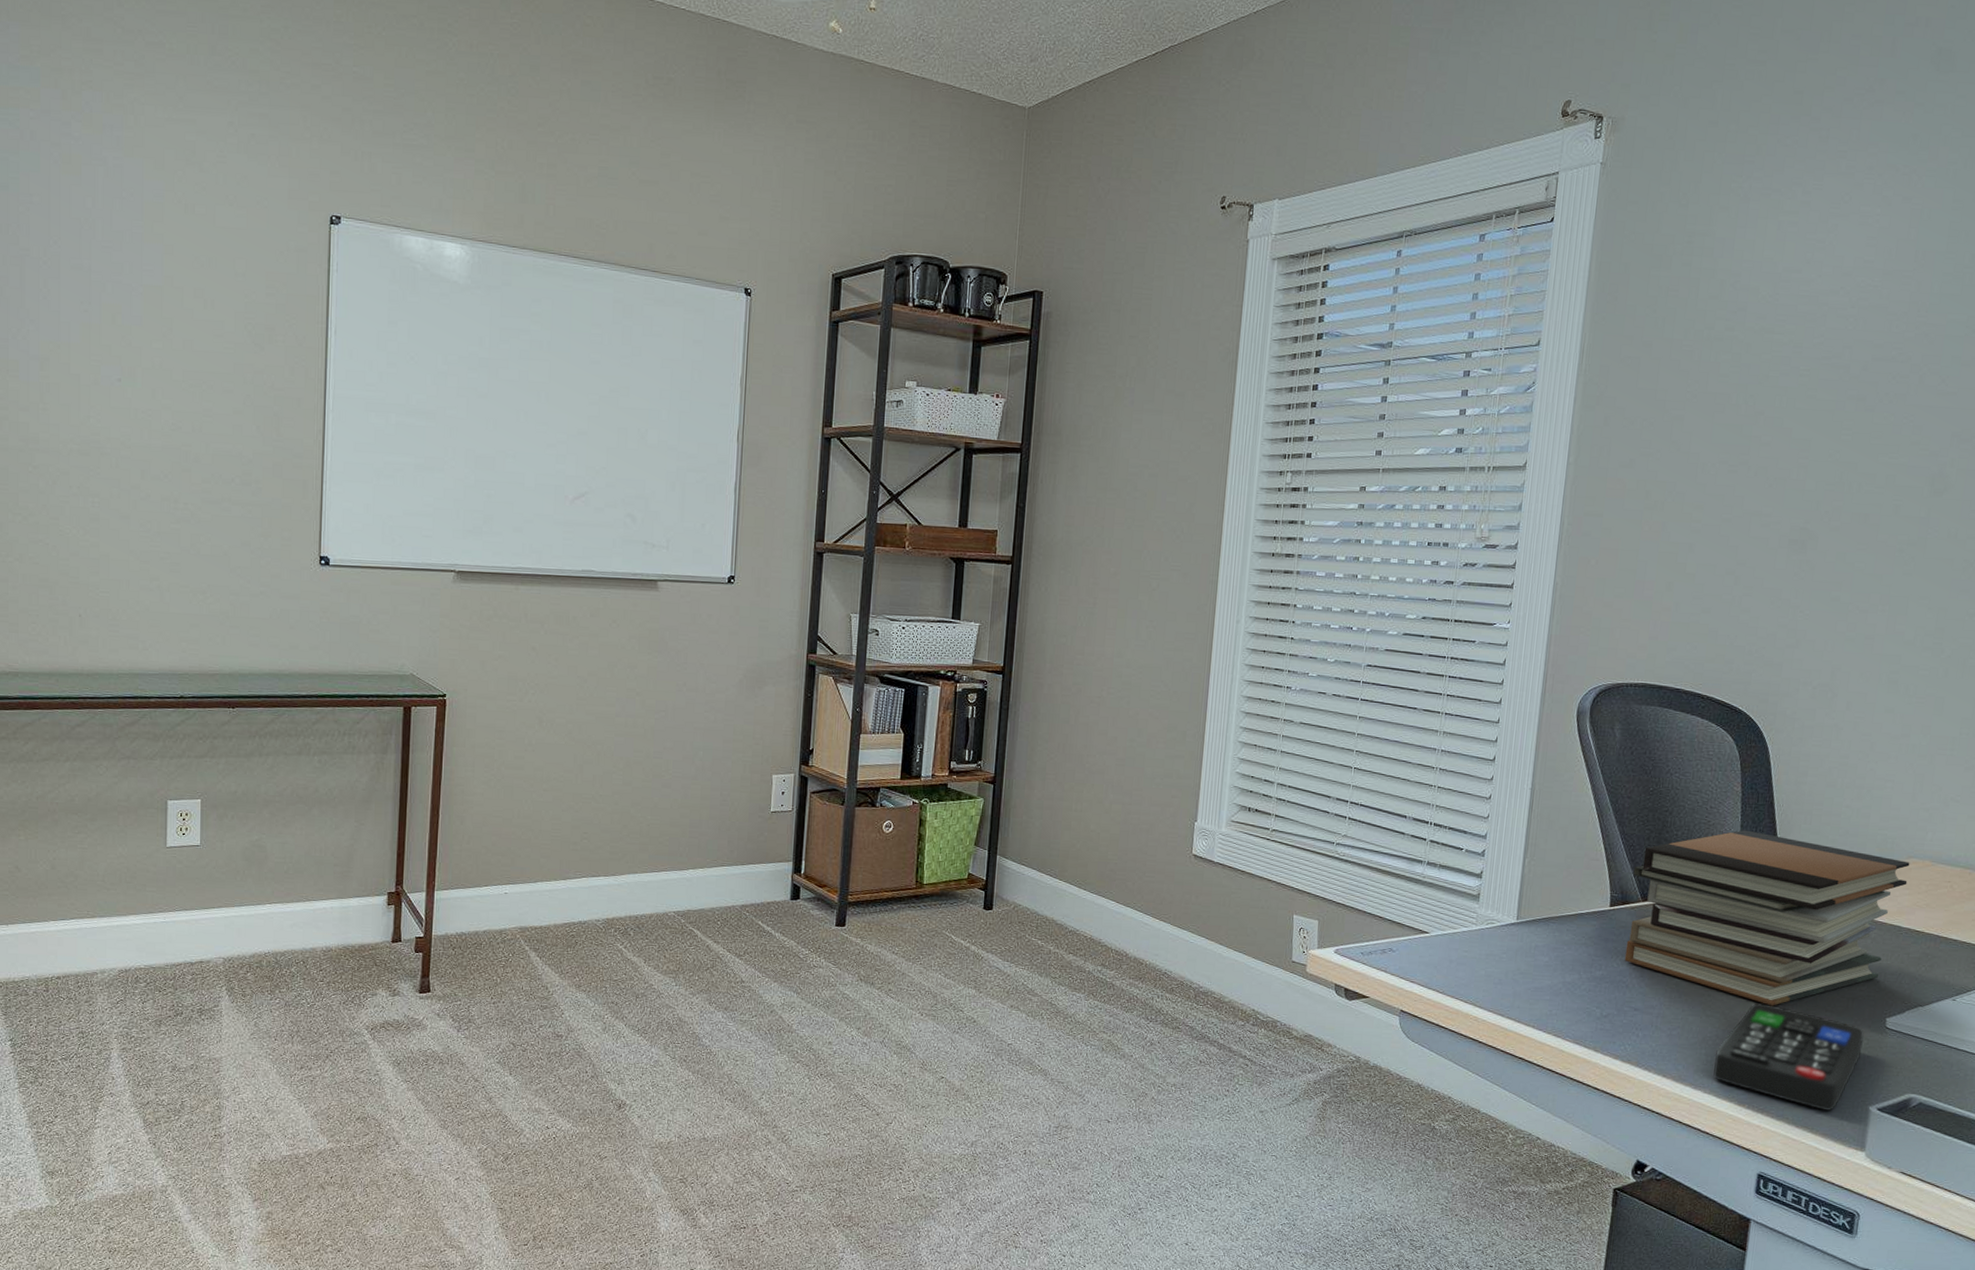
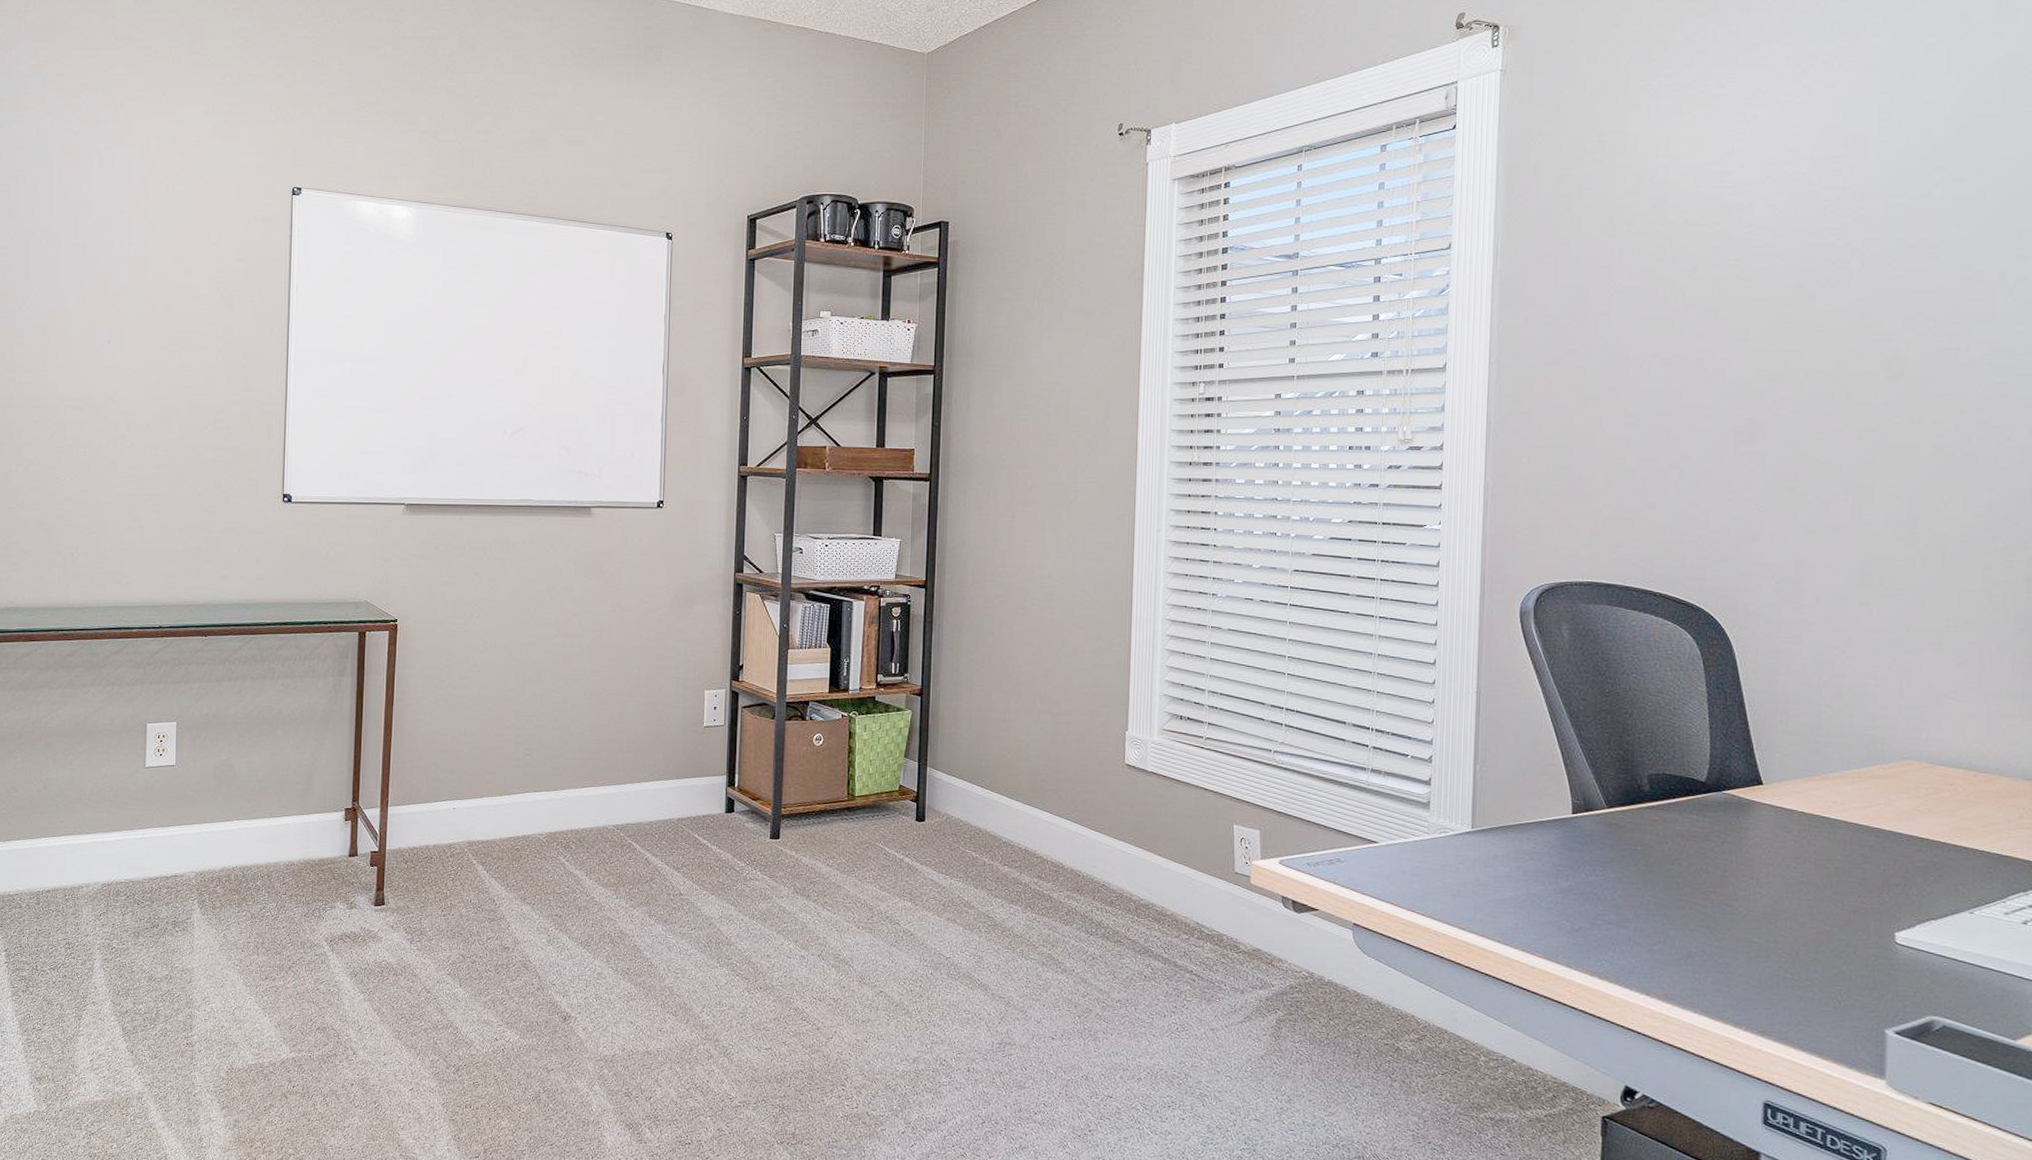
book stack: present [1624,830,1910,1006] -> none [1593,732,1905,920]
remote control: present [1713,1003,1864,1111] -> none [1703,916,1871,1034]

